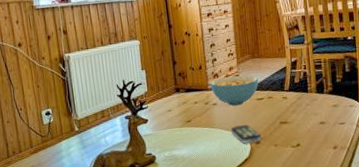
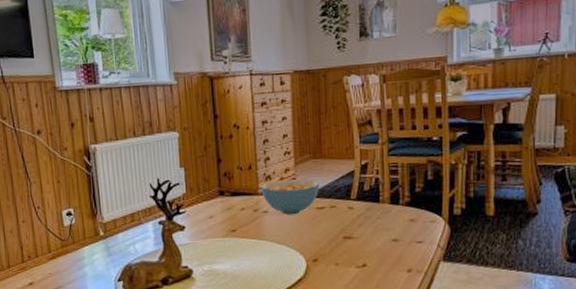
remote control: present [230,125,262,144] -> none [283,237,321,261]

